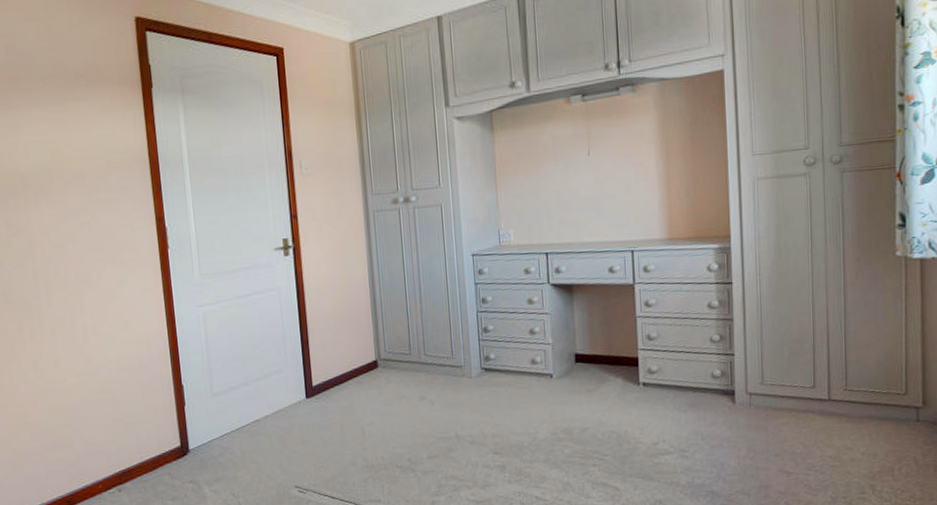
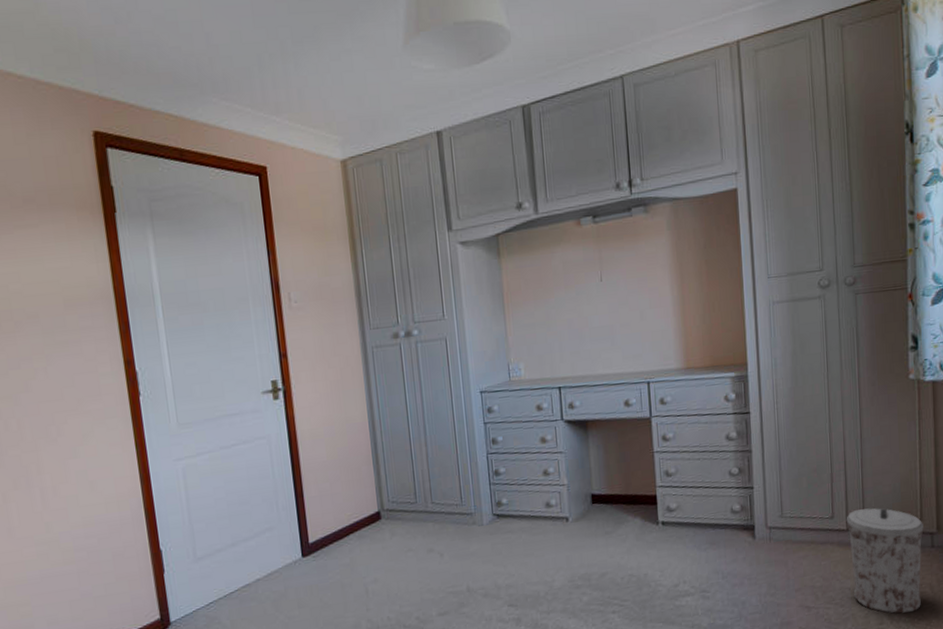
trash can: none [828,380,909,485] -> present [846,508,924,614]

